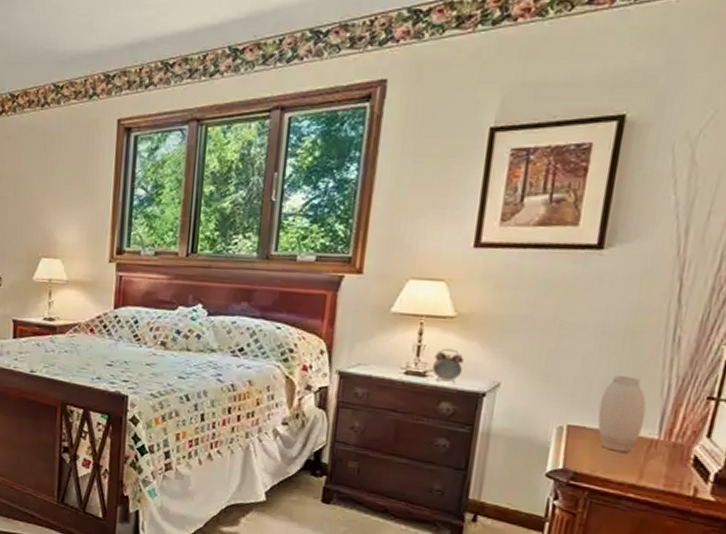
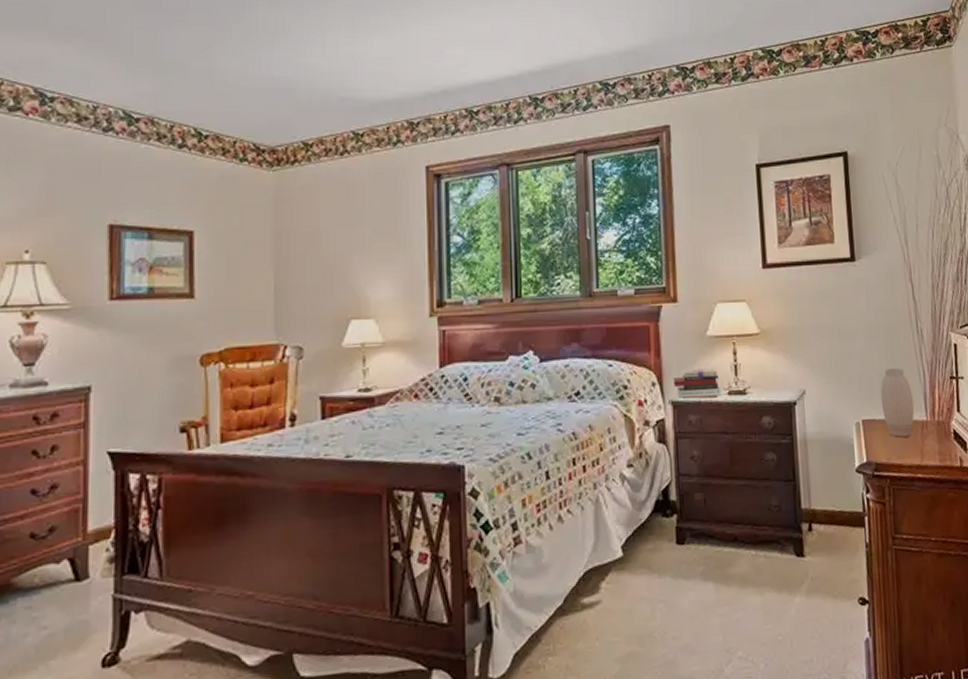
books: none [344,342,398,375] -> present [673,368,722,400]
alarm clock: present [432,348,463,384] -> none [750,364,774,397]

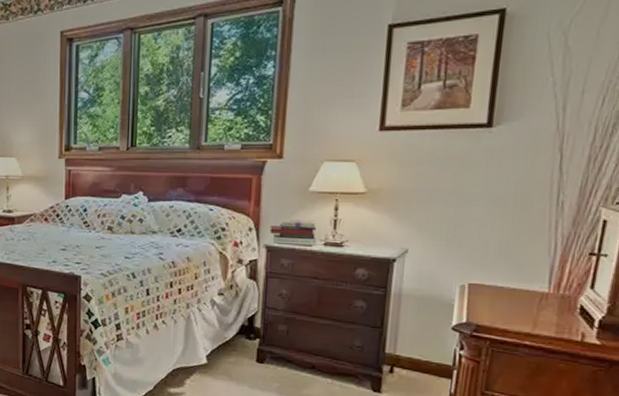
vase: present [880,367,914,437] -> none [494,237,537,305]

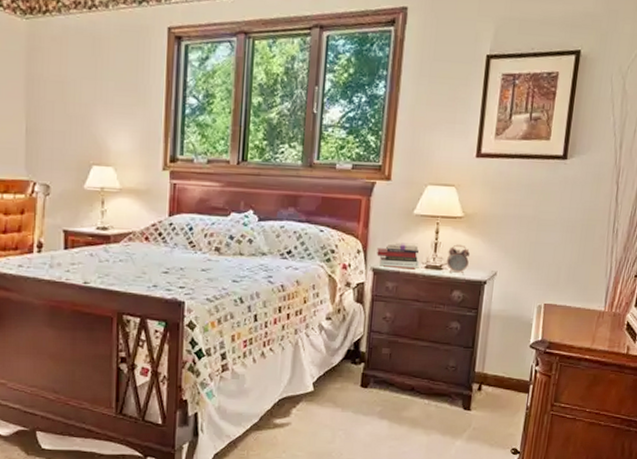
alarm clock: none [348,221,375,252] -> present [447,244,470,274]

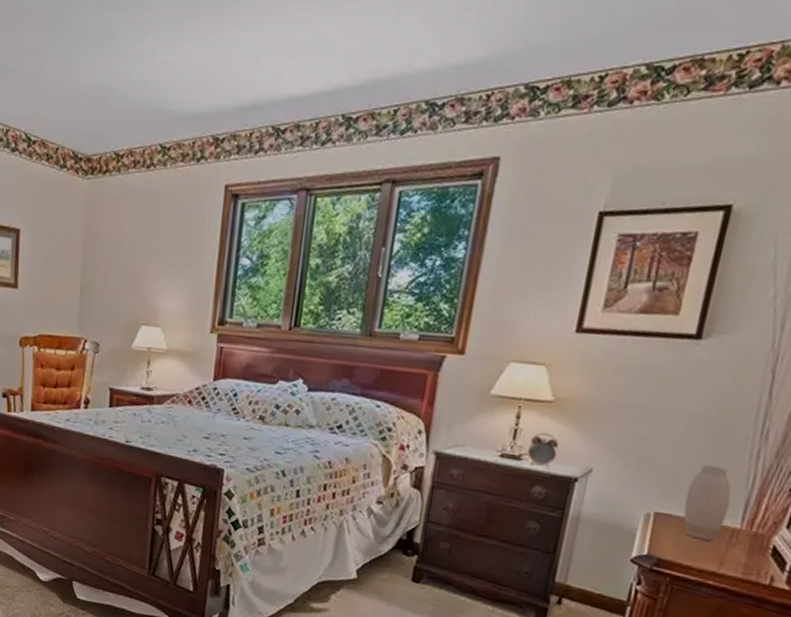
books: present [377,242,420,270] -> none [441,424,494,457]
vase: none [564,261,597,323] -> present [683,464,732,541]

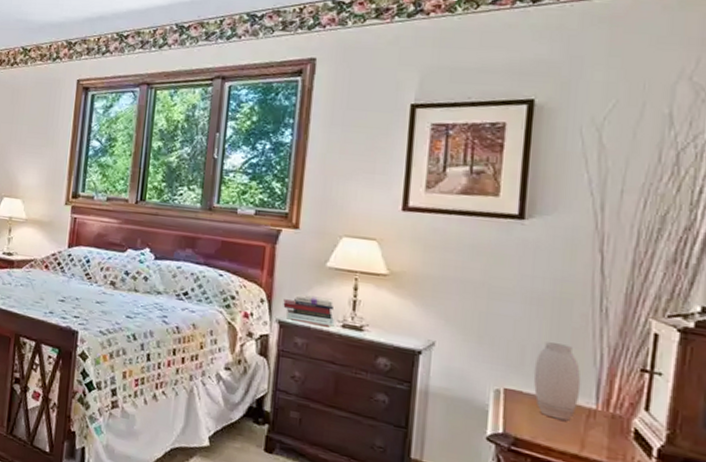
books: none [441,424,494,457] -> present [283,294,335,327]
alarm clock: present [527,432,559,468] -> none [369,304,398,340]

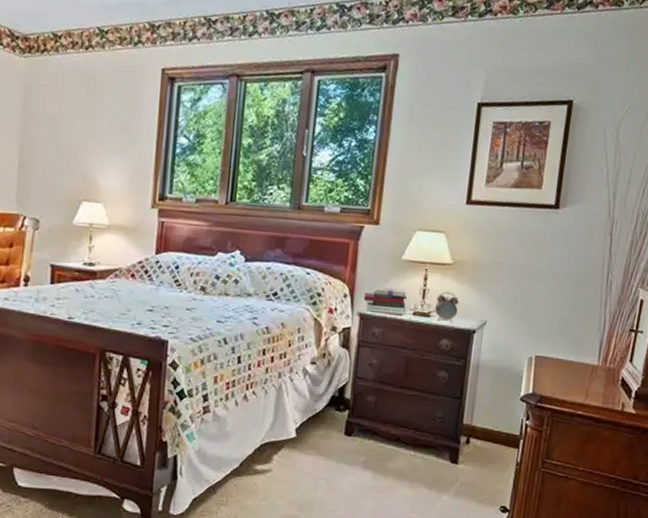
alarm clock: none [369,304,398,340] -> present [435,291,459,323]
vase: present [533,341,581,421] -> none [556,313,590,377]

